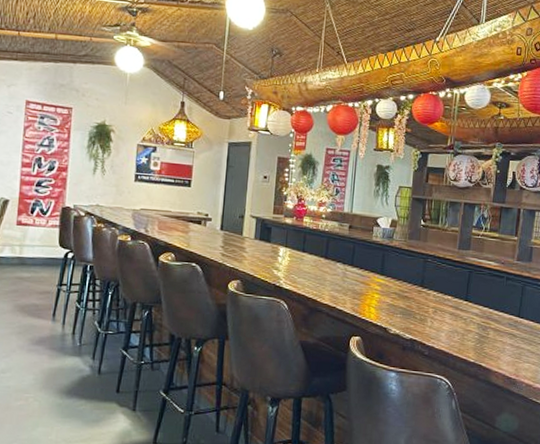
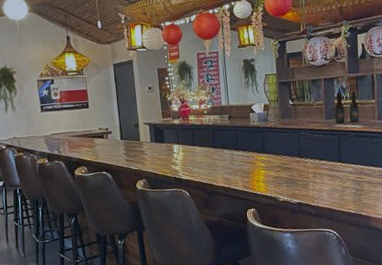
beer bottle: none [468,221,498,258] -> present [334,90,360,124]

